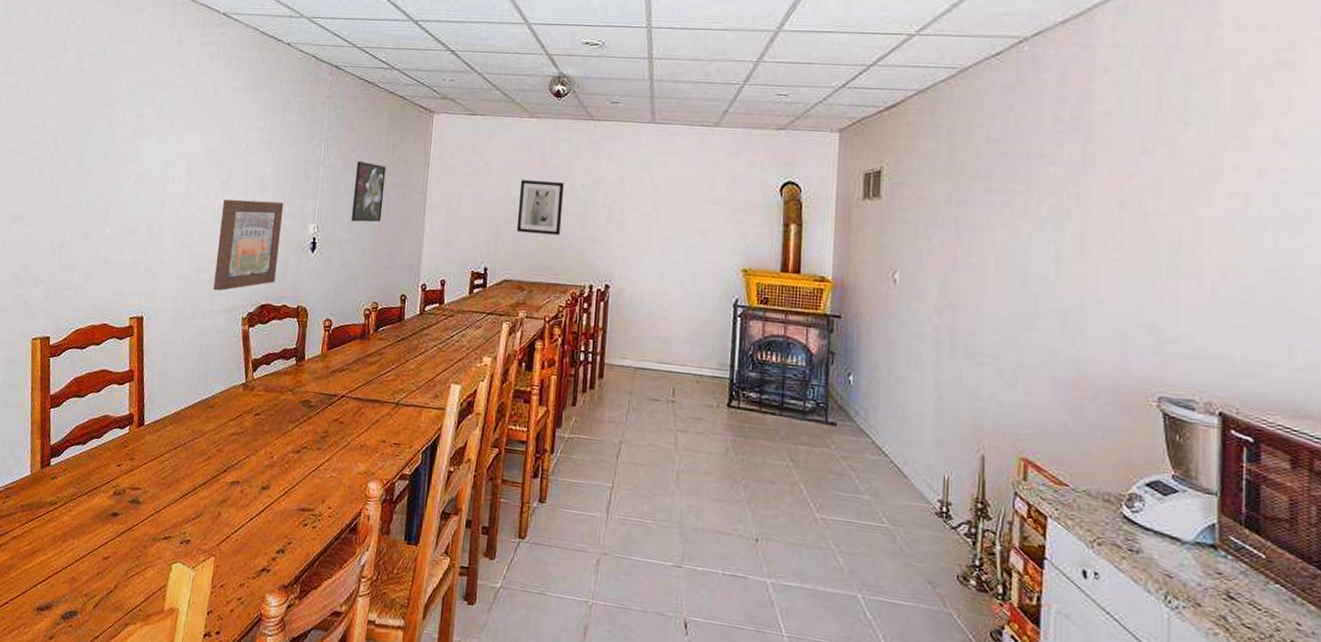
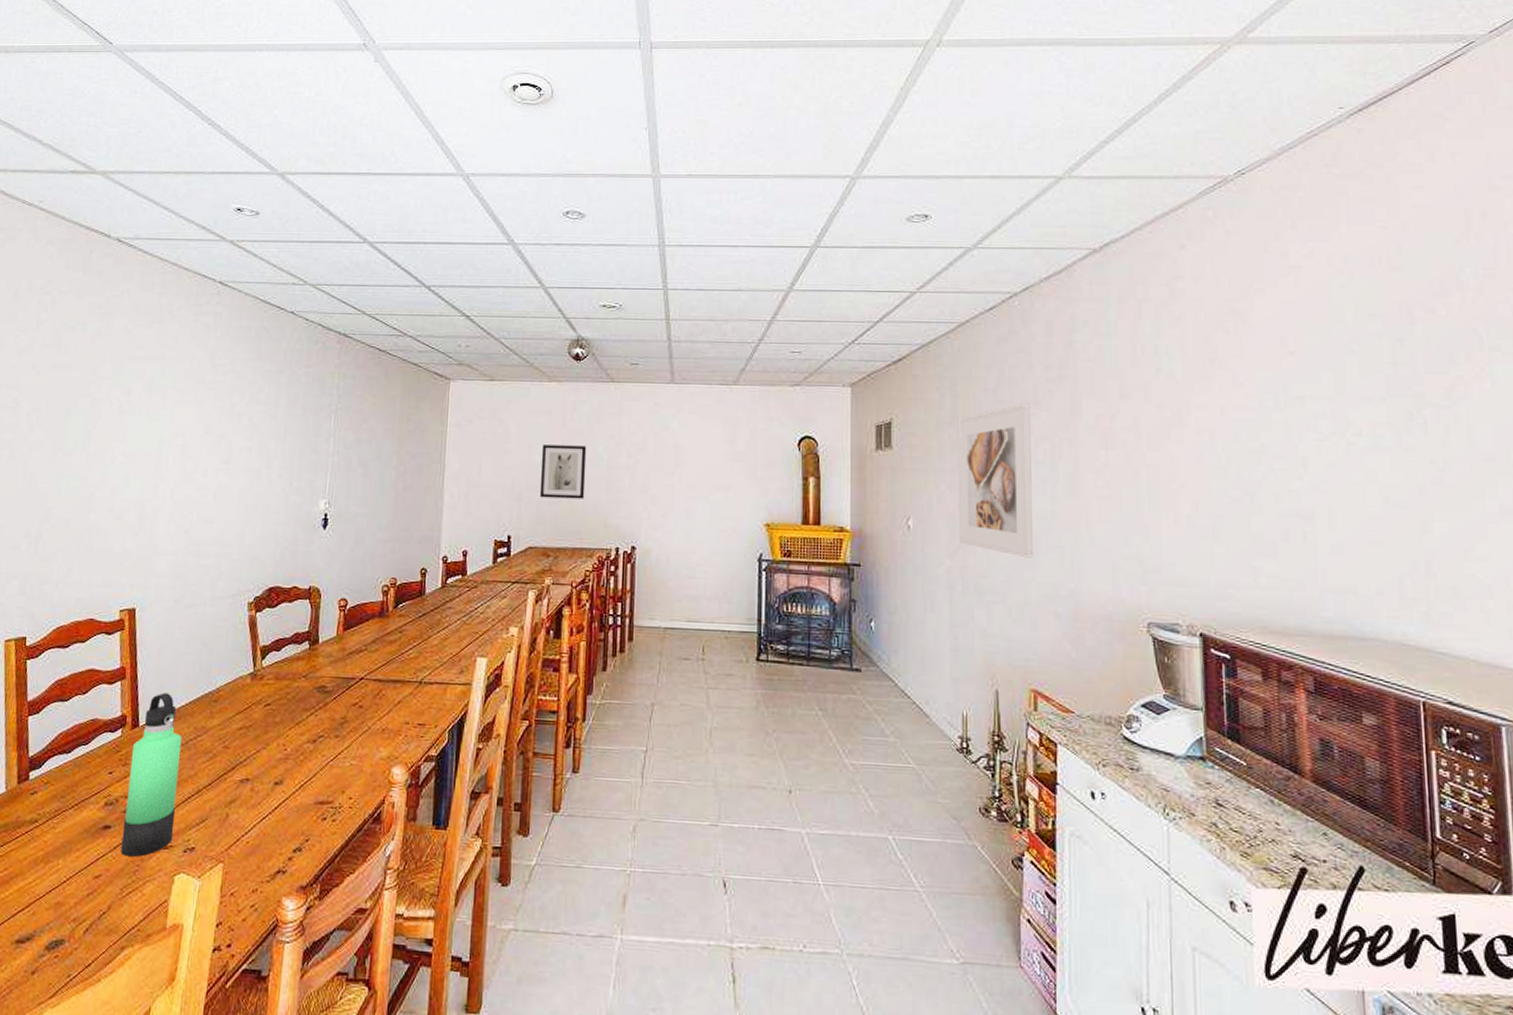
thermos bottle: none [126,396,182,544] -> present [120,692,182,857]
wall art: present [213,199,284,291] -> none [215,477,292,576]
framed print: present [350,161,386,222] -> none [365,432,402,495]
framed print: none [949,155,1037,320] -> present [957,403,1034,558]

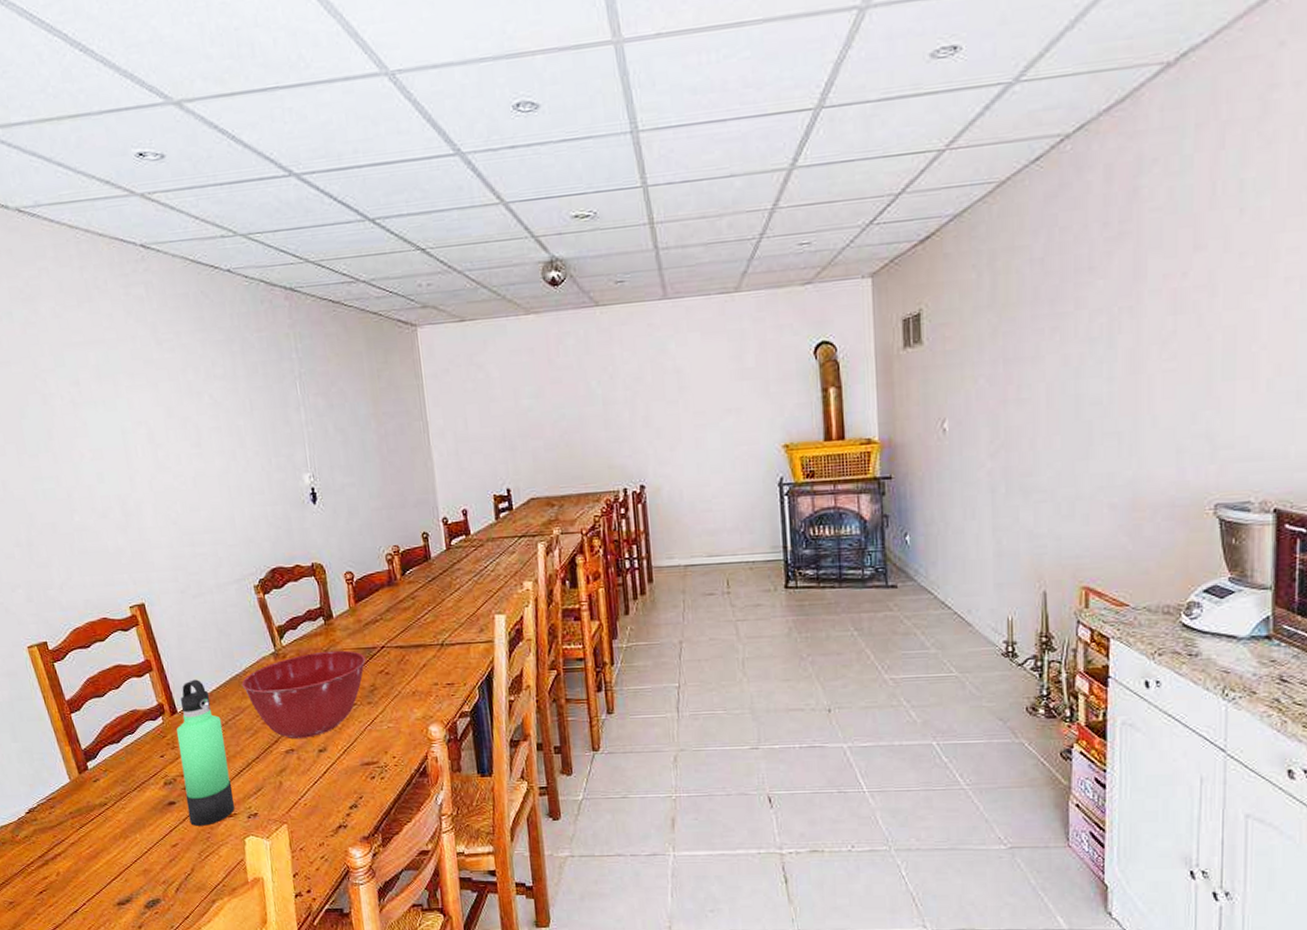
mixing bowl: none [211,676,343,769] -> present [241,650,366,740]
wall art: present [539,445,587,499] -> none [529,382,583,445]
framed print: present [957,403,1034,558] -> none [998,271,1087,449]

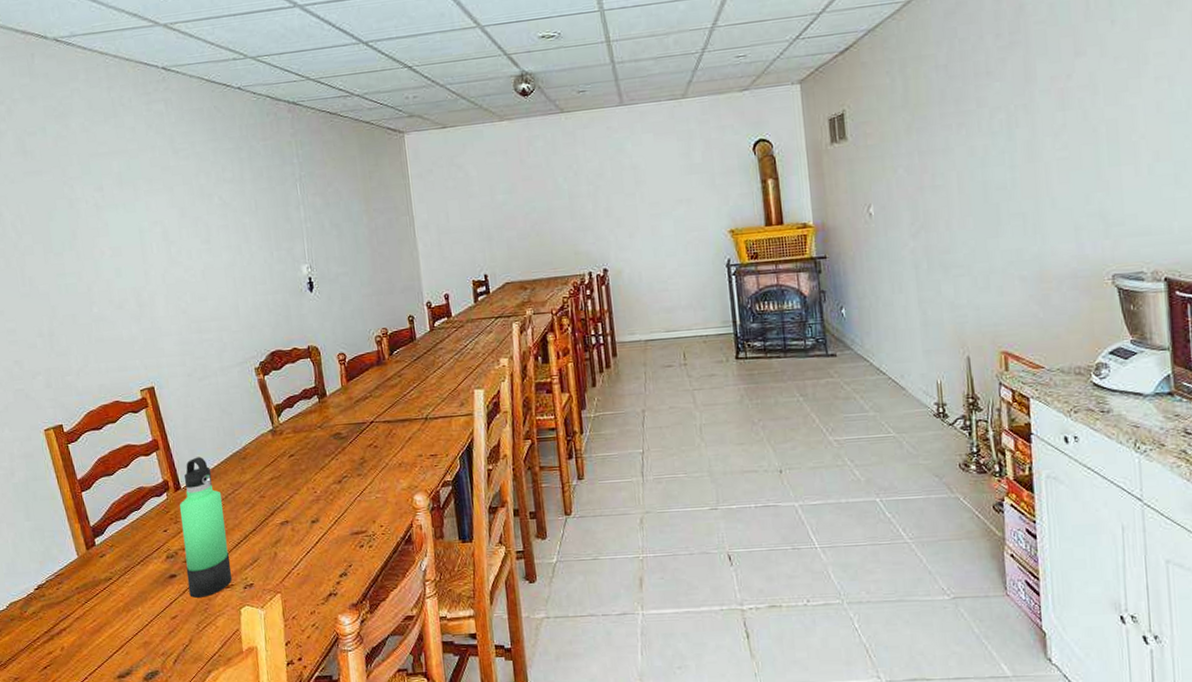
mixing bowl: present [241,650,366,740] -> none [241,426,356,512]

